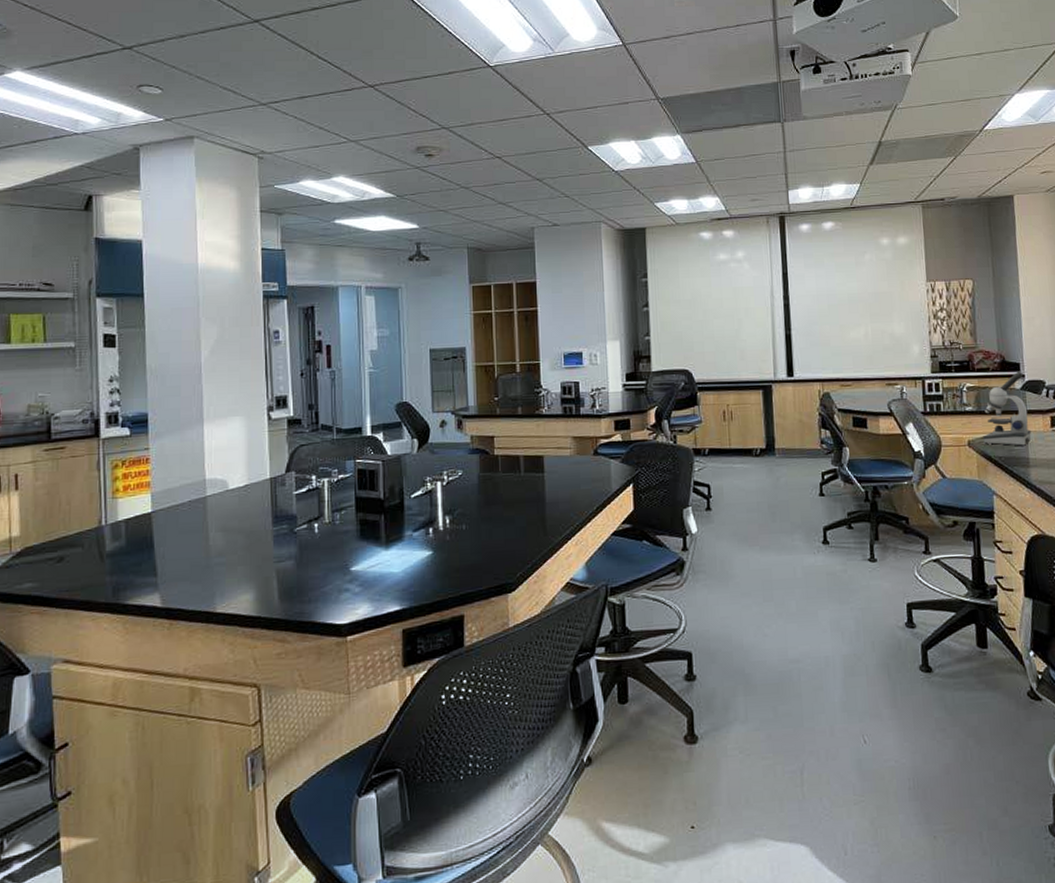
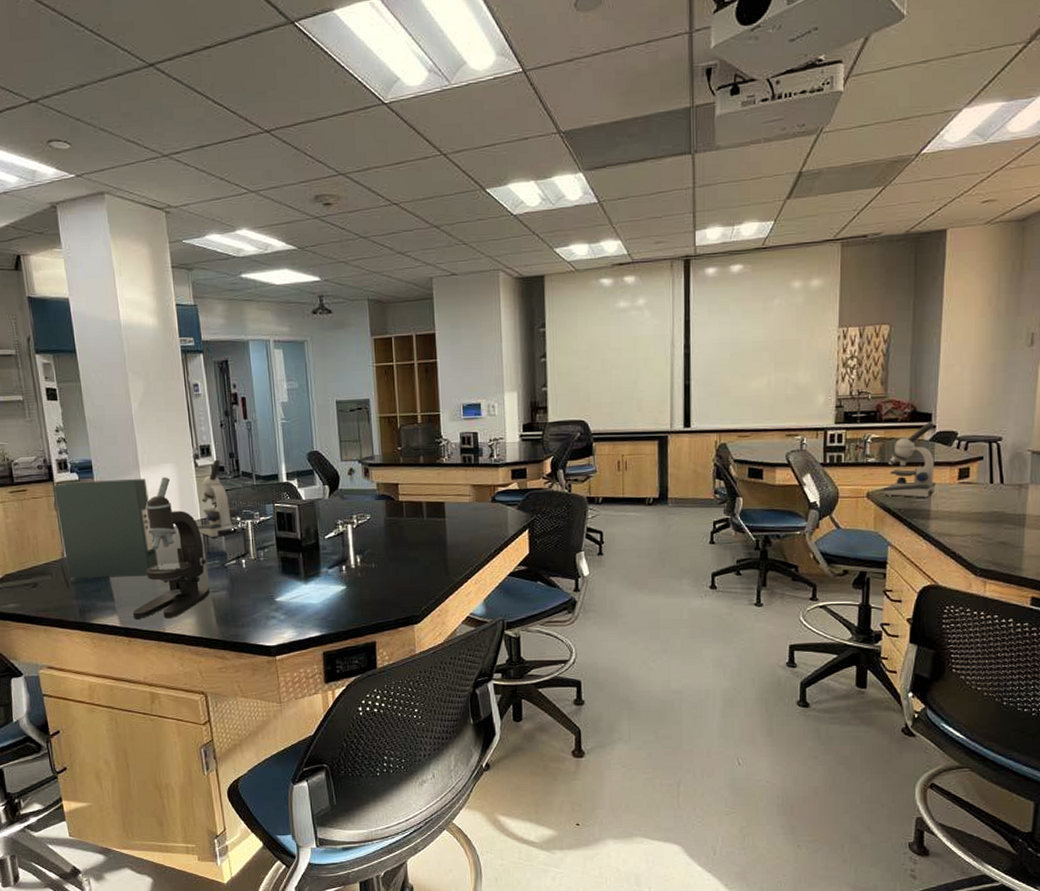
binder: none [98,433,216,551] -> present [53,479,159,579]
microscope: none [178,431,273,597] -> present [132,477,209,619]
microscope: none [266,411,317,500] -> present [198,459,242,538]

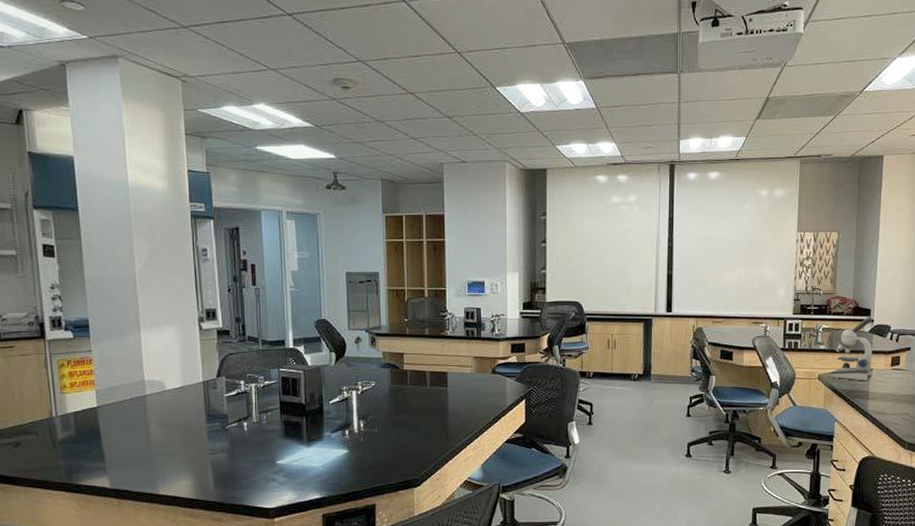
binder: present [53,479,159,579] -> none [44,340,156,439]
microscope: present [132,477,209,619] -> none [124,338,208,480]
microscope: present [198,459,242,538] -> none [200,323,245,401]

